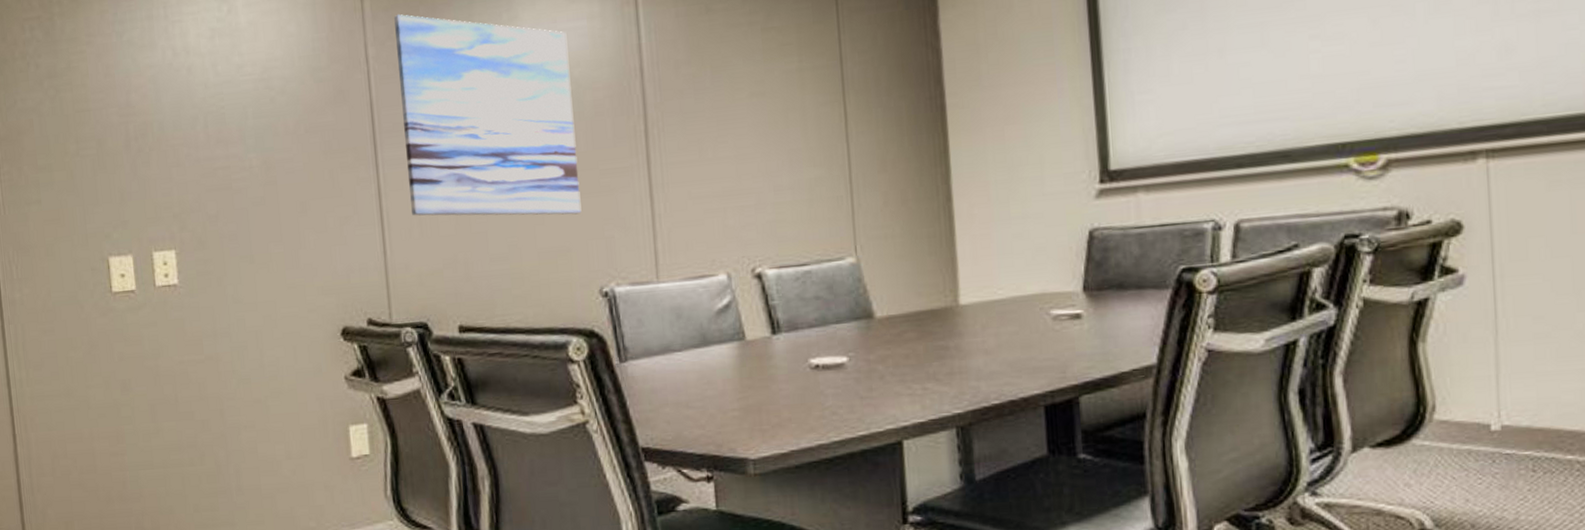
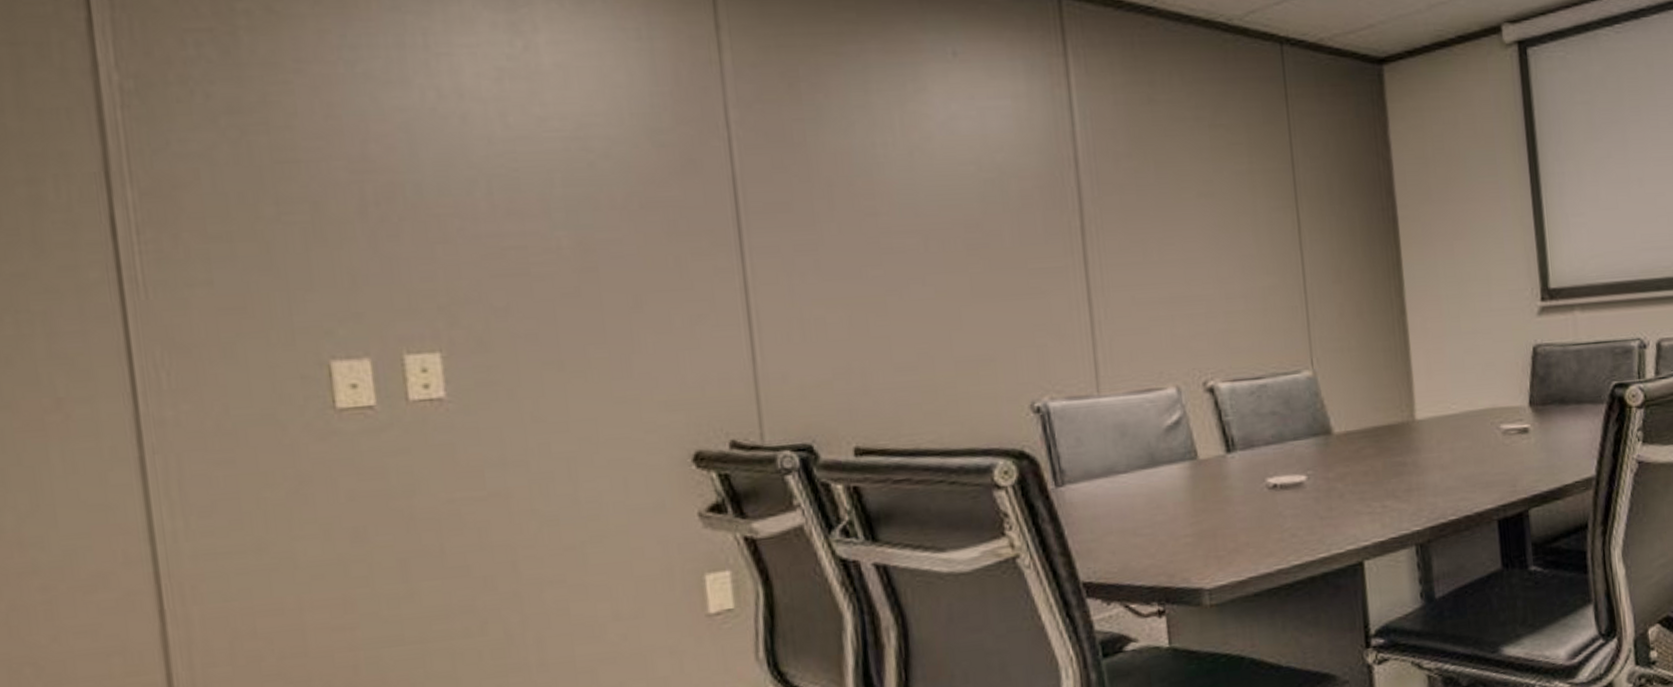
wall art: present [394,14,582,216] -> none [765,73,1008,319]

